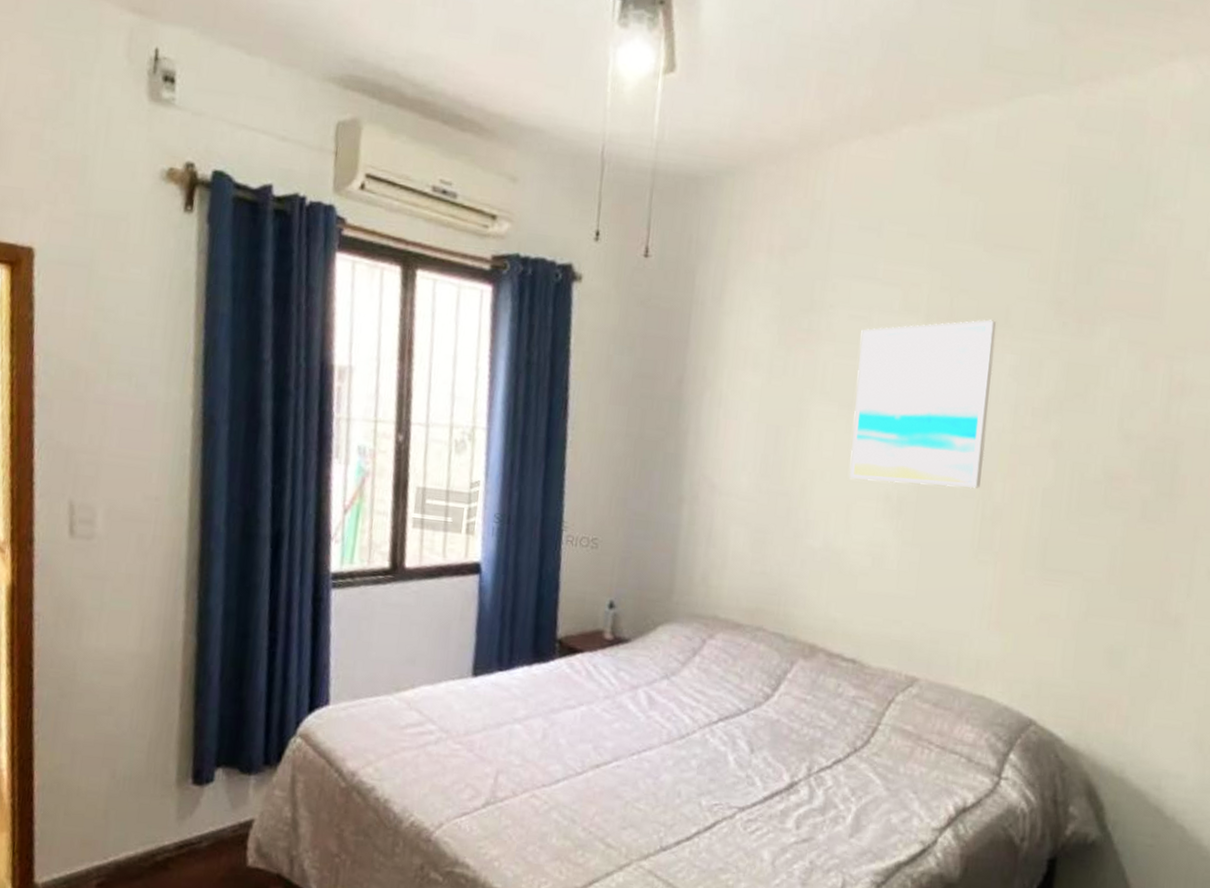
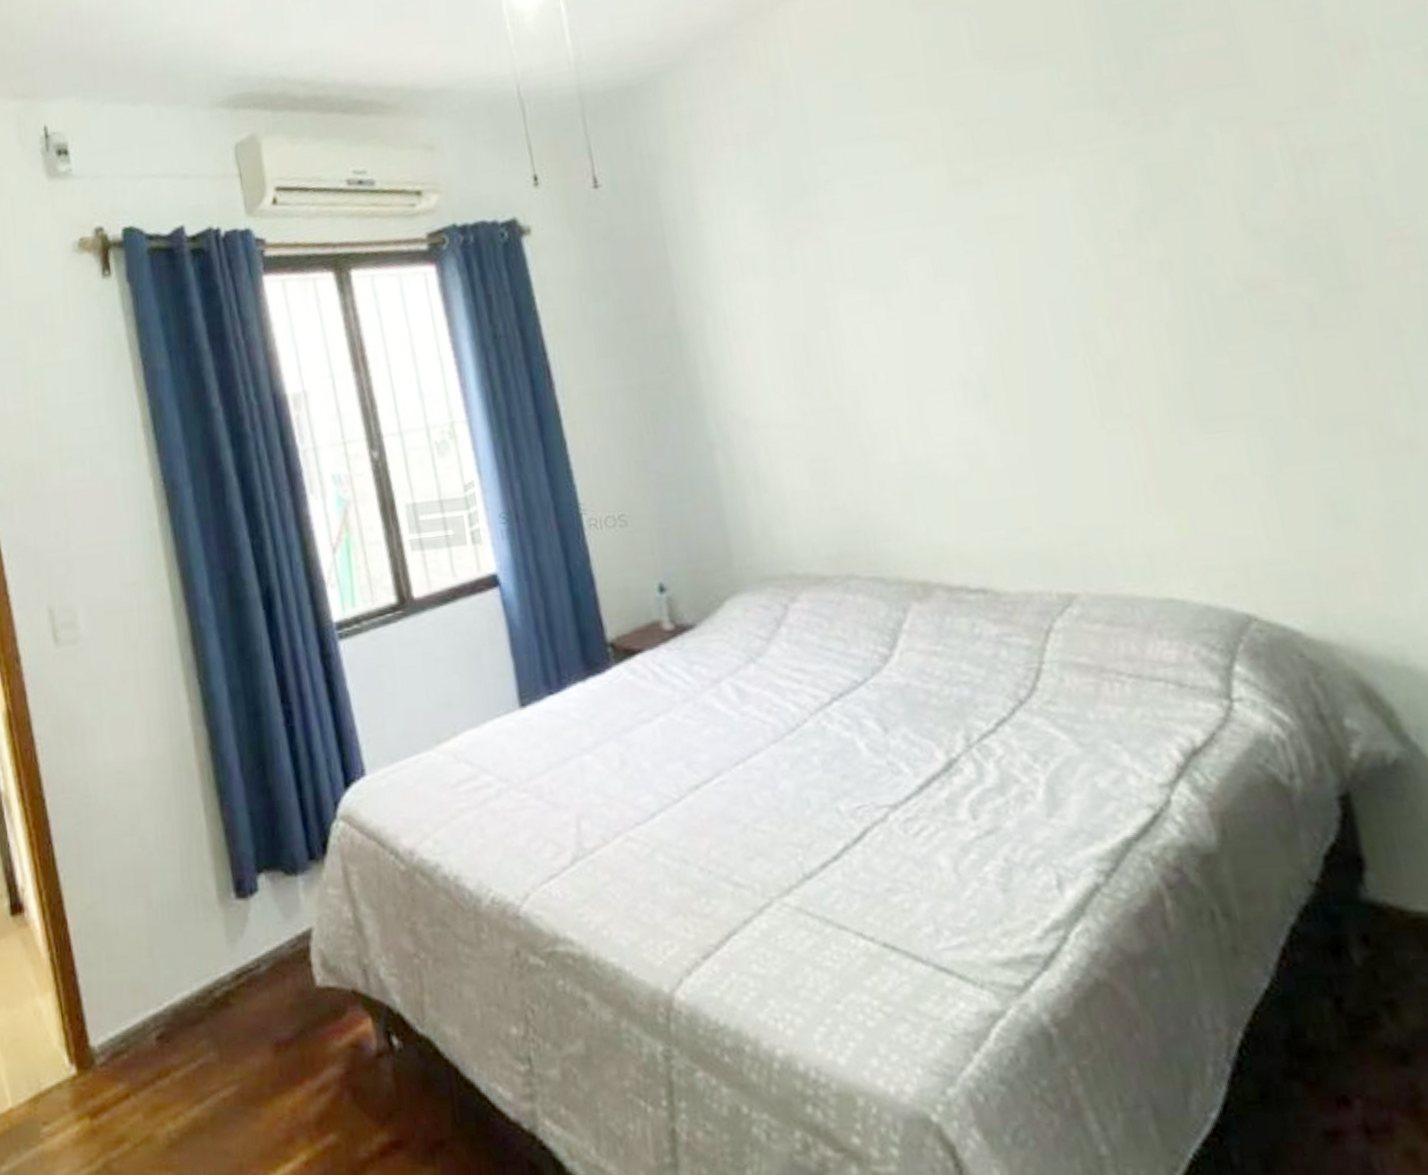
wall art: present [849,319,997,489] -> none [872,143,1081,373]

